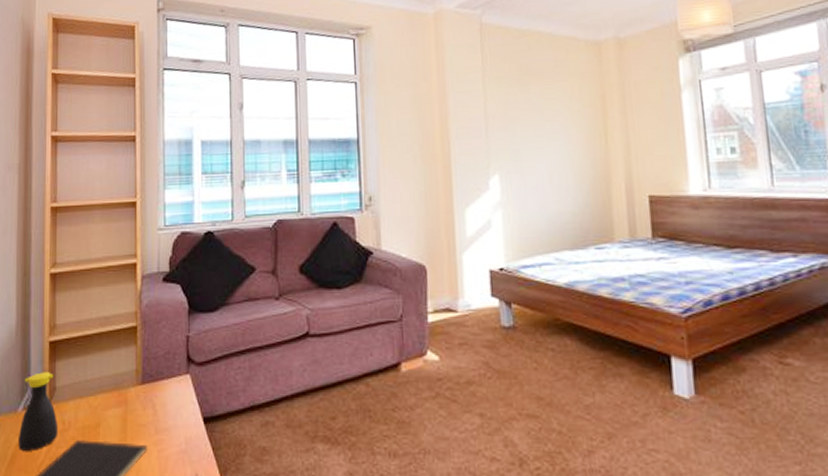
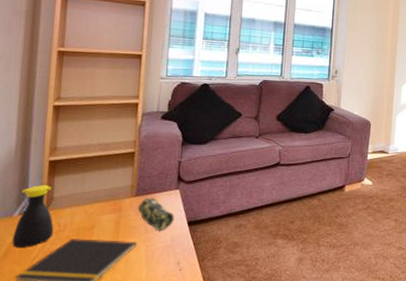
pencil case: none [146,385,187,430] -> present [138,197,175,230]

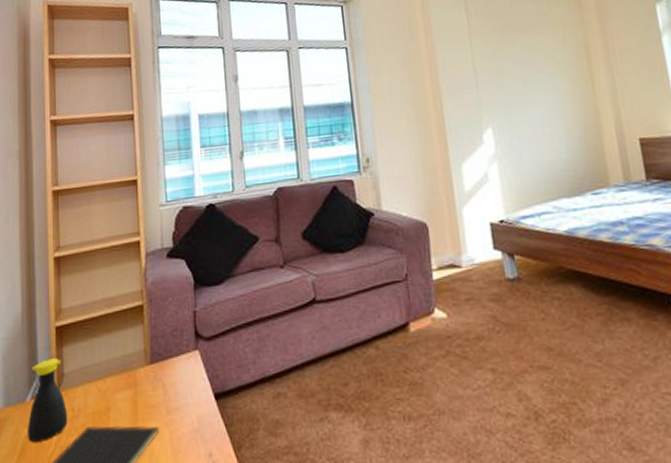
pencil case: present [138,197,175,230] -> none [155,363,198,409]

